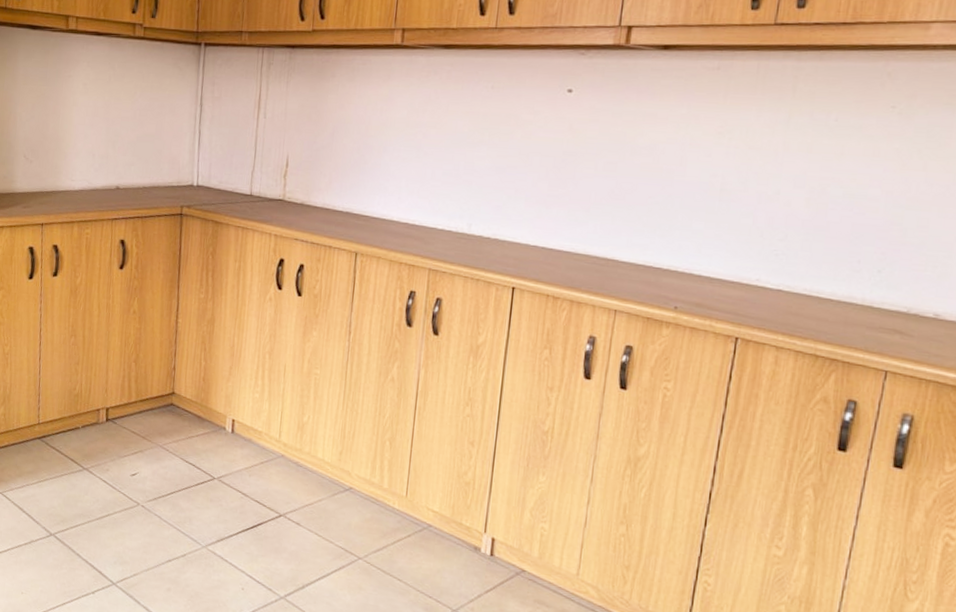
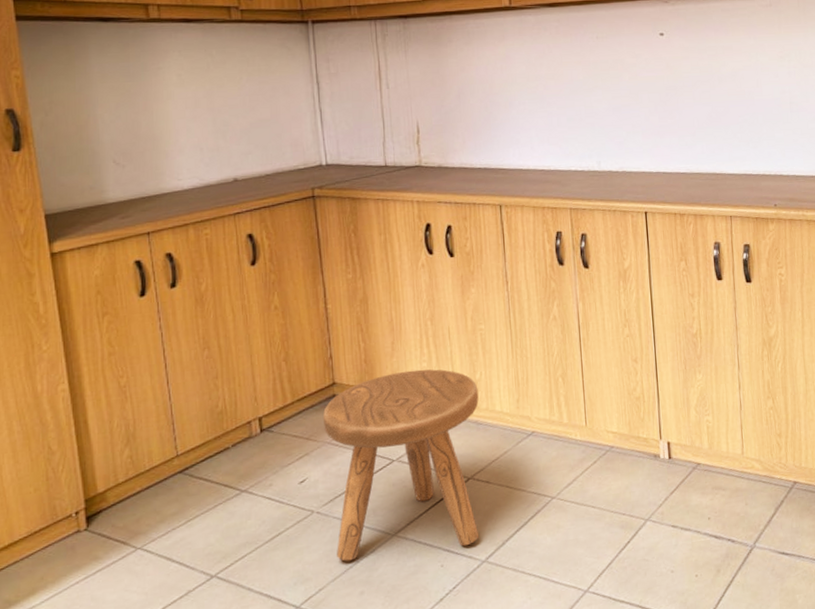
stool: none [153,396,304,578] -> present [323,369,480,562]

